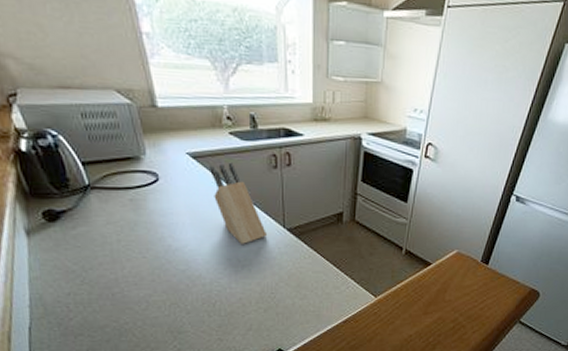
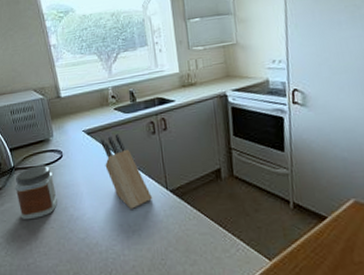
jar: none [92,187,152,248] -> present [15,165,58,220]

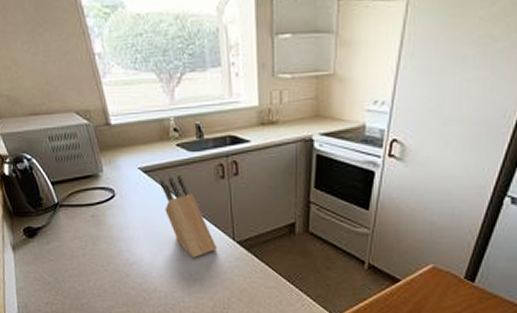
jar: present [15,165,58,220] -> none [61,204,112,261]

